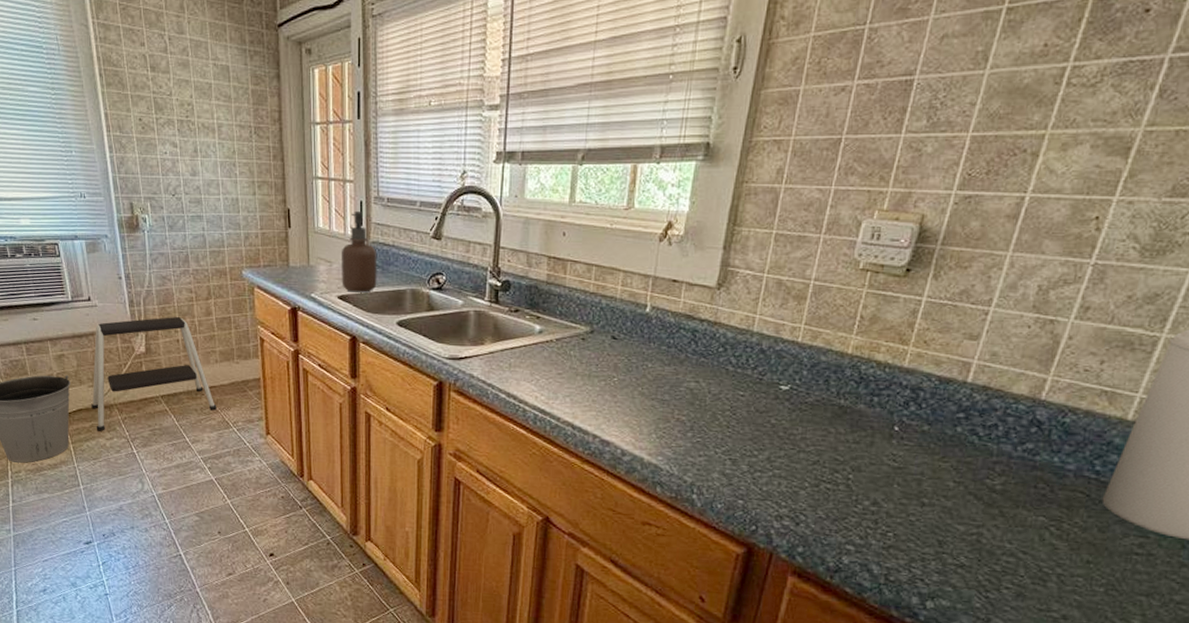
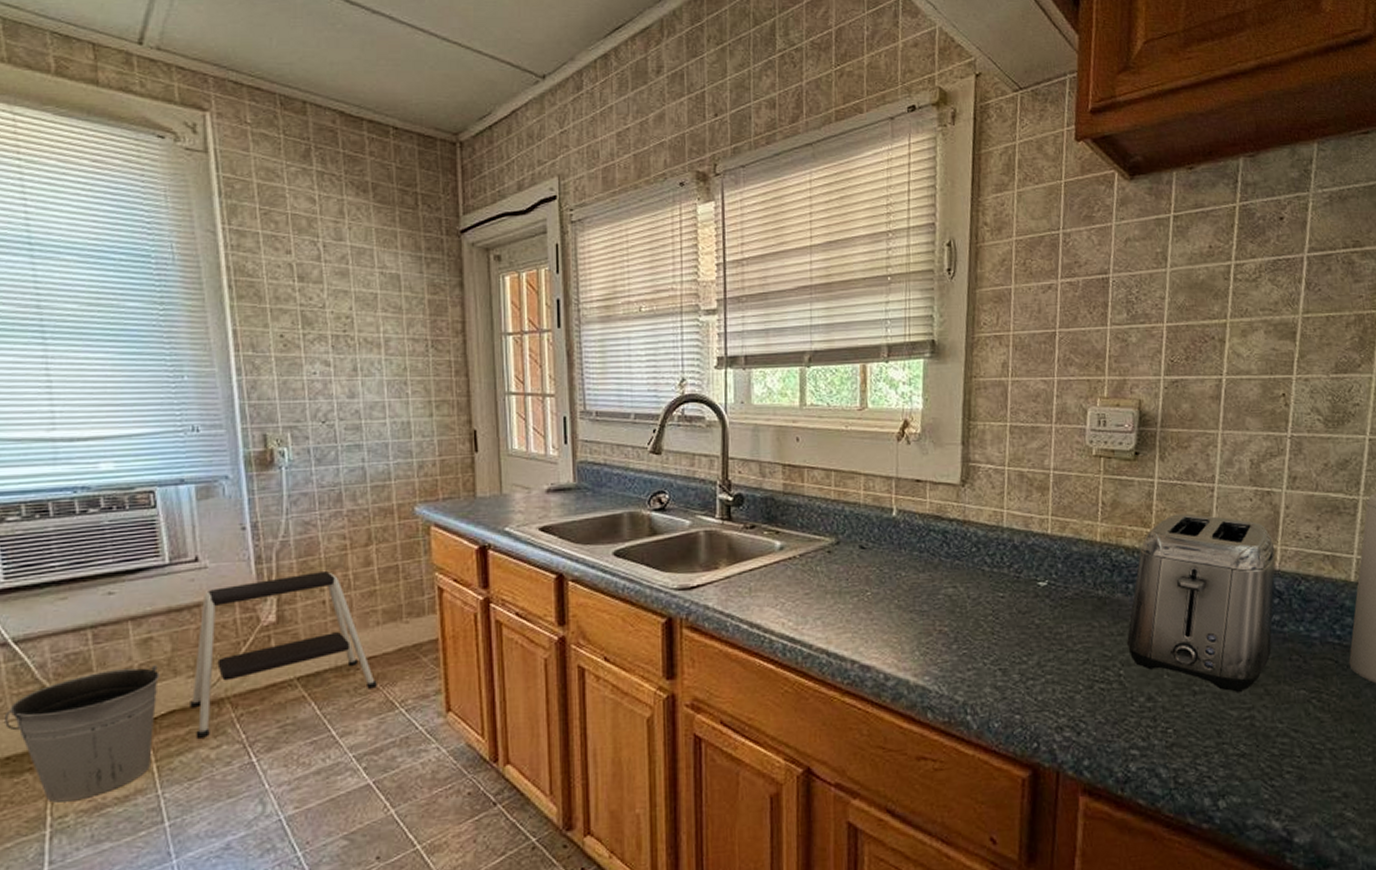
soap dispenser: present [341,211,377,293] -> none [541,428,587,522]
toaster: none [861,334,1046,511] -> present [1127,513,1276,693]

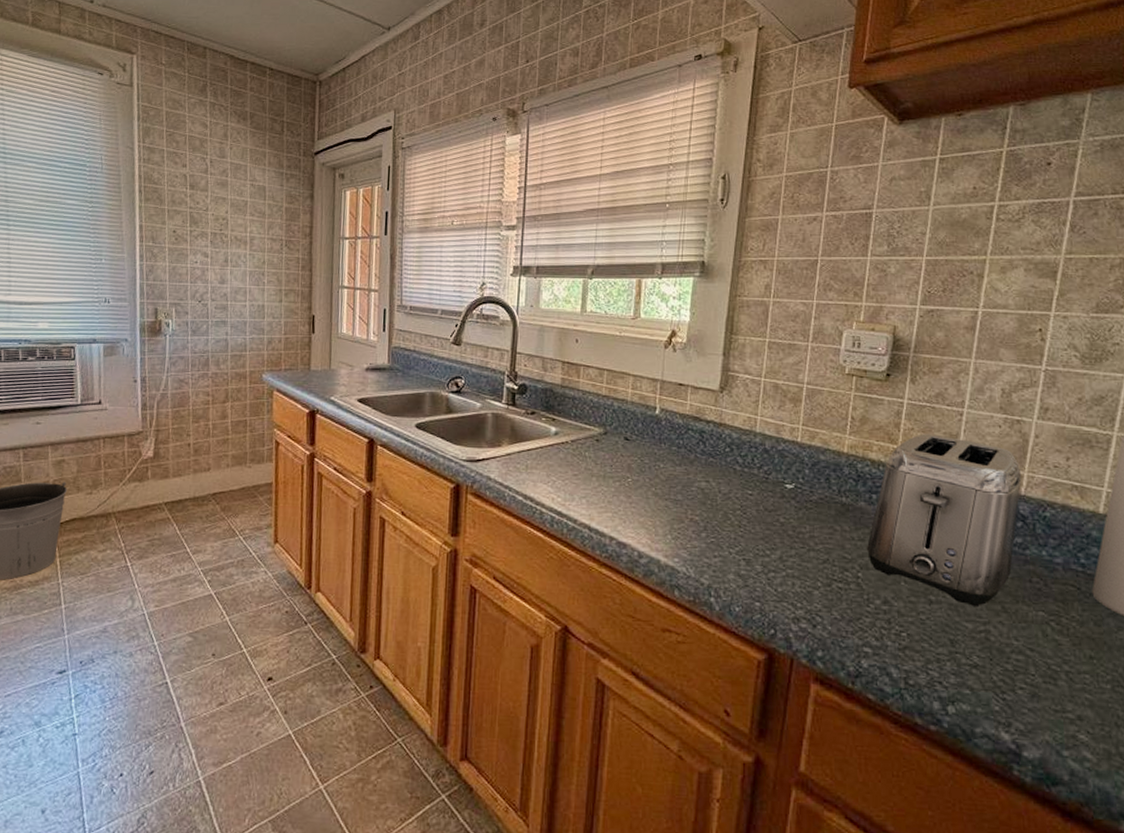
step stool: present [190,571,377,738] -> none [86,420,224,543]

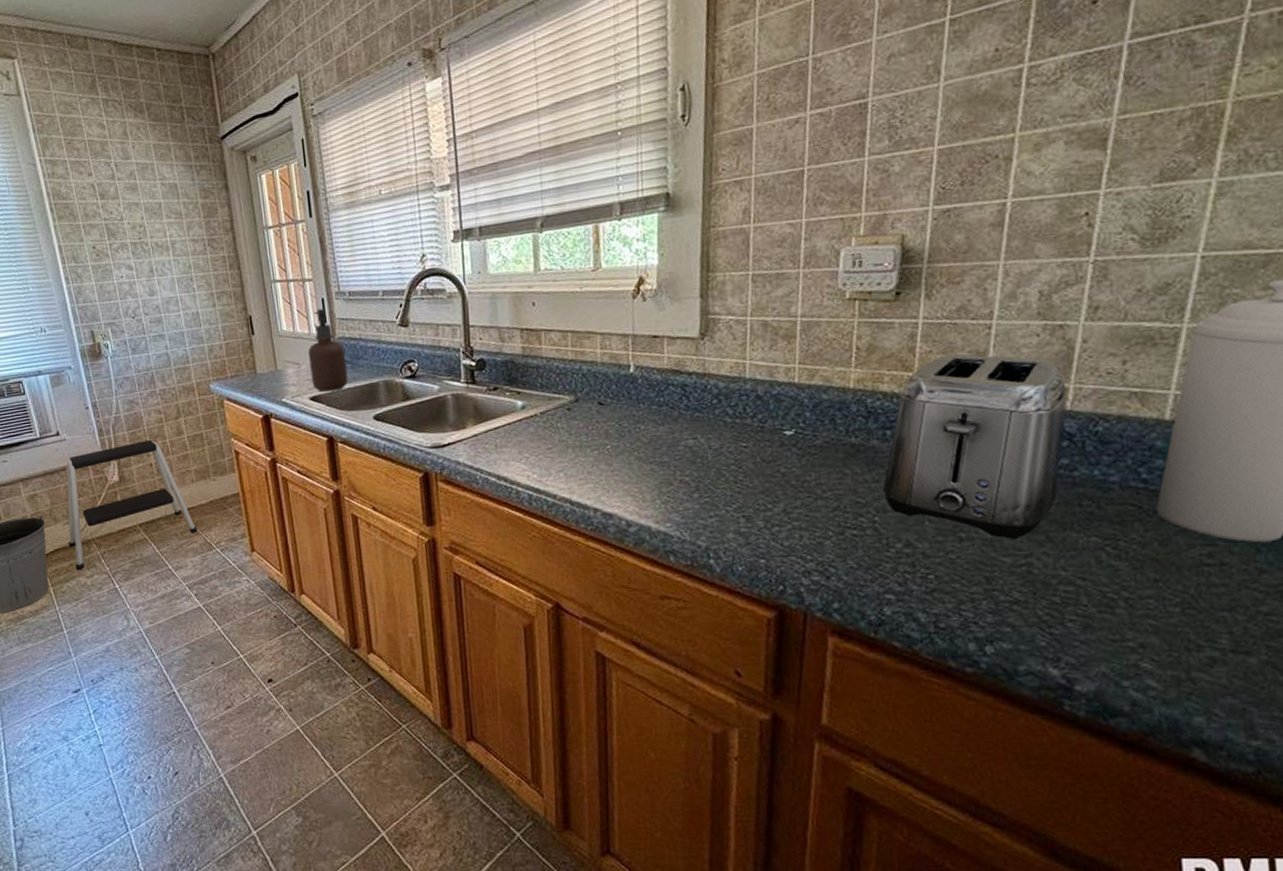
step stool: none [86,420,224,543] -> present [66,440,197,570]
soap dispenser: none [362,318,398,396] -> present [308,309,348,392]

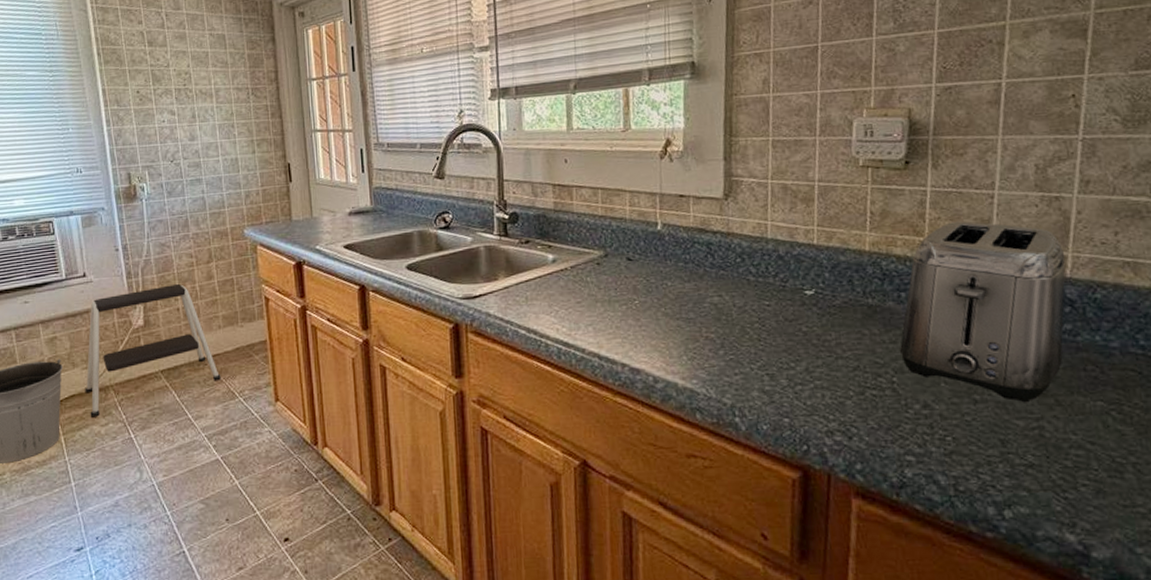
soap dispenser: present [308,309,348,392] -> none [344,159,383,240]

